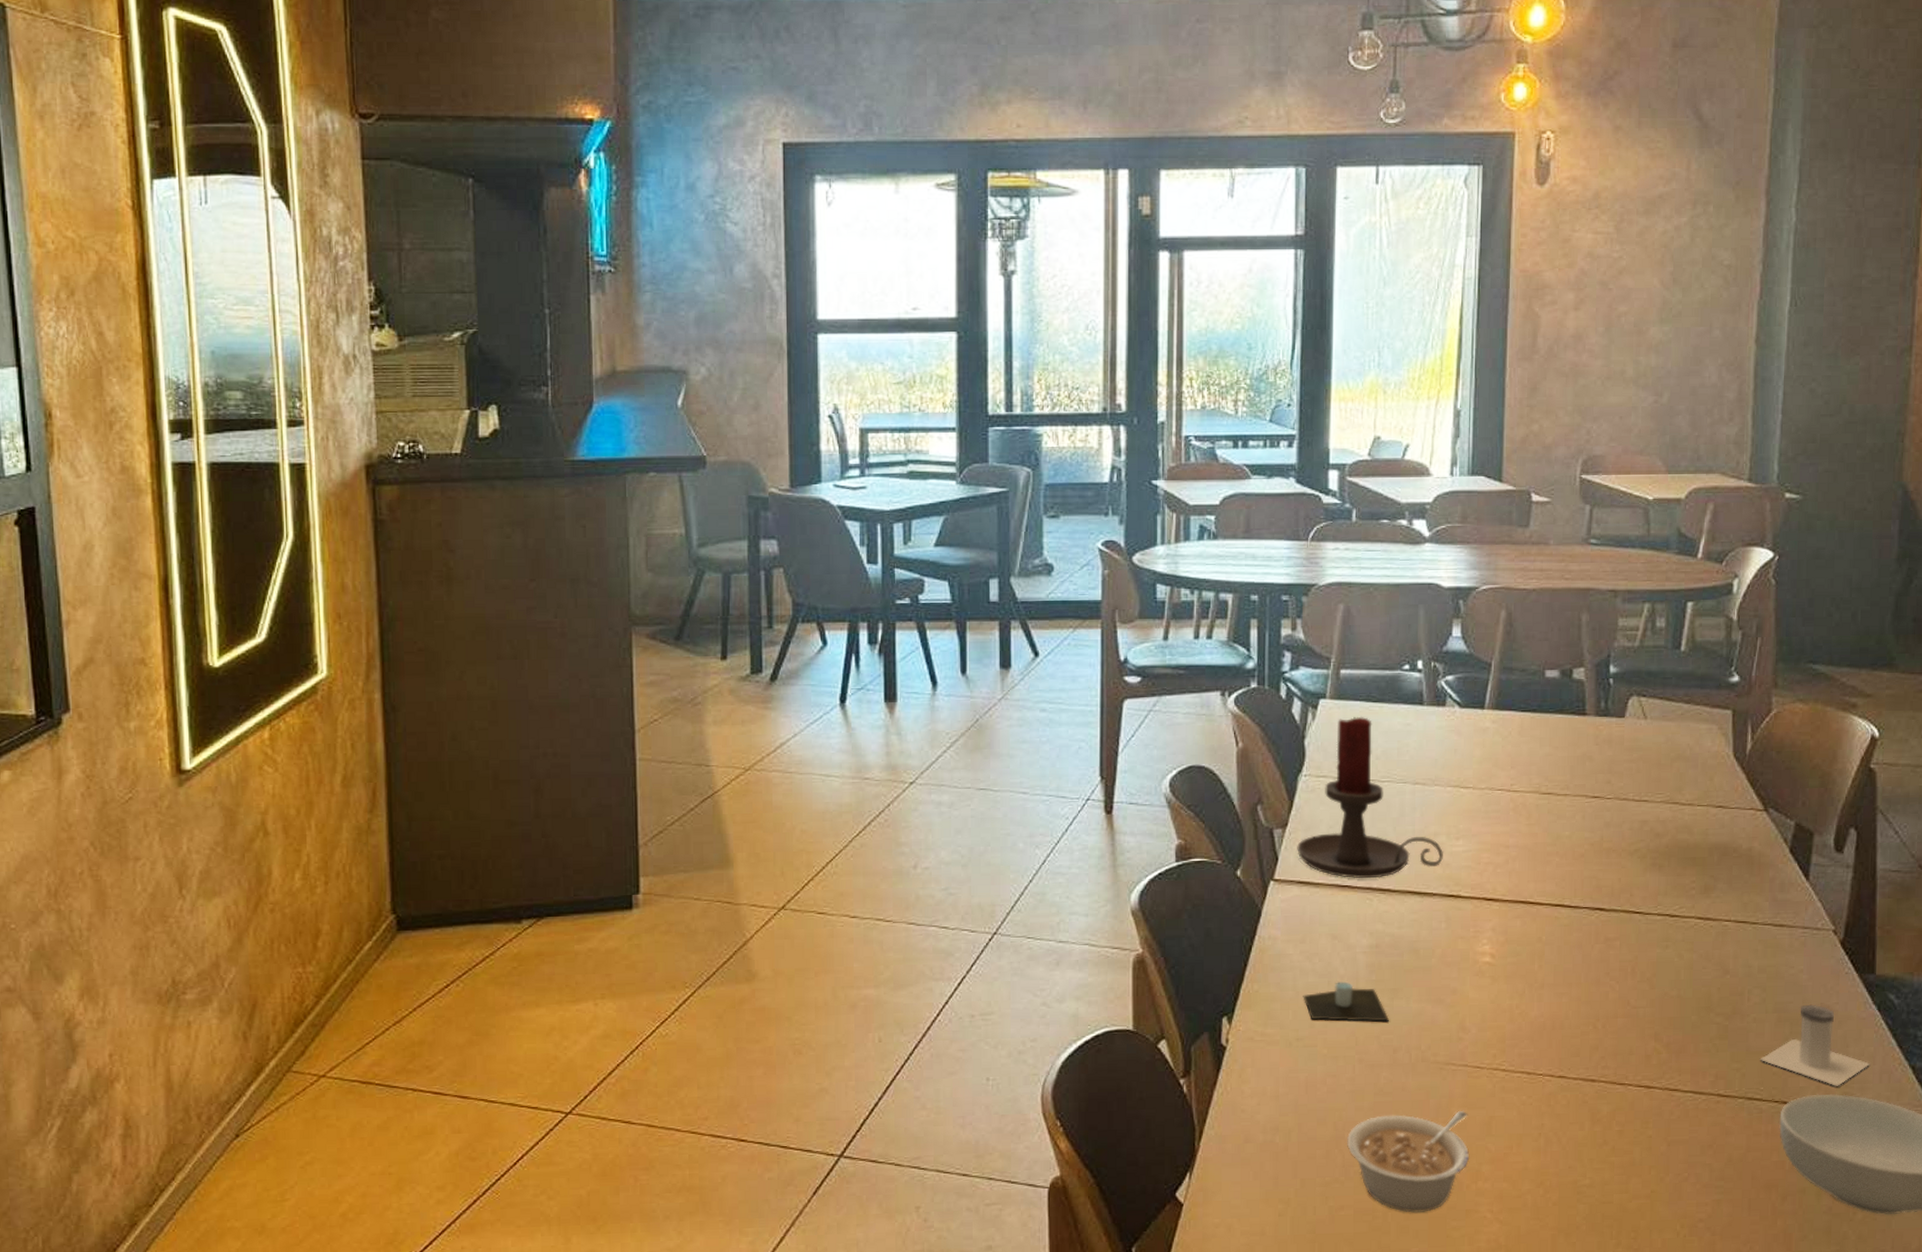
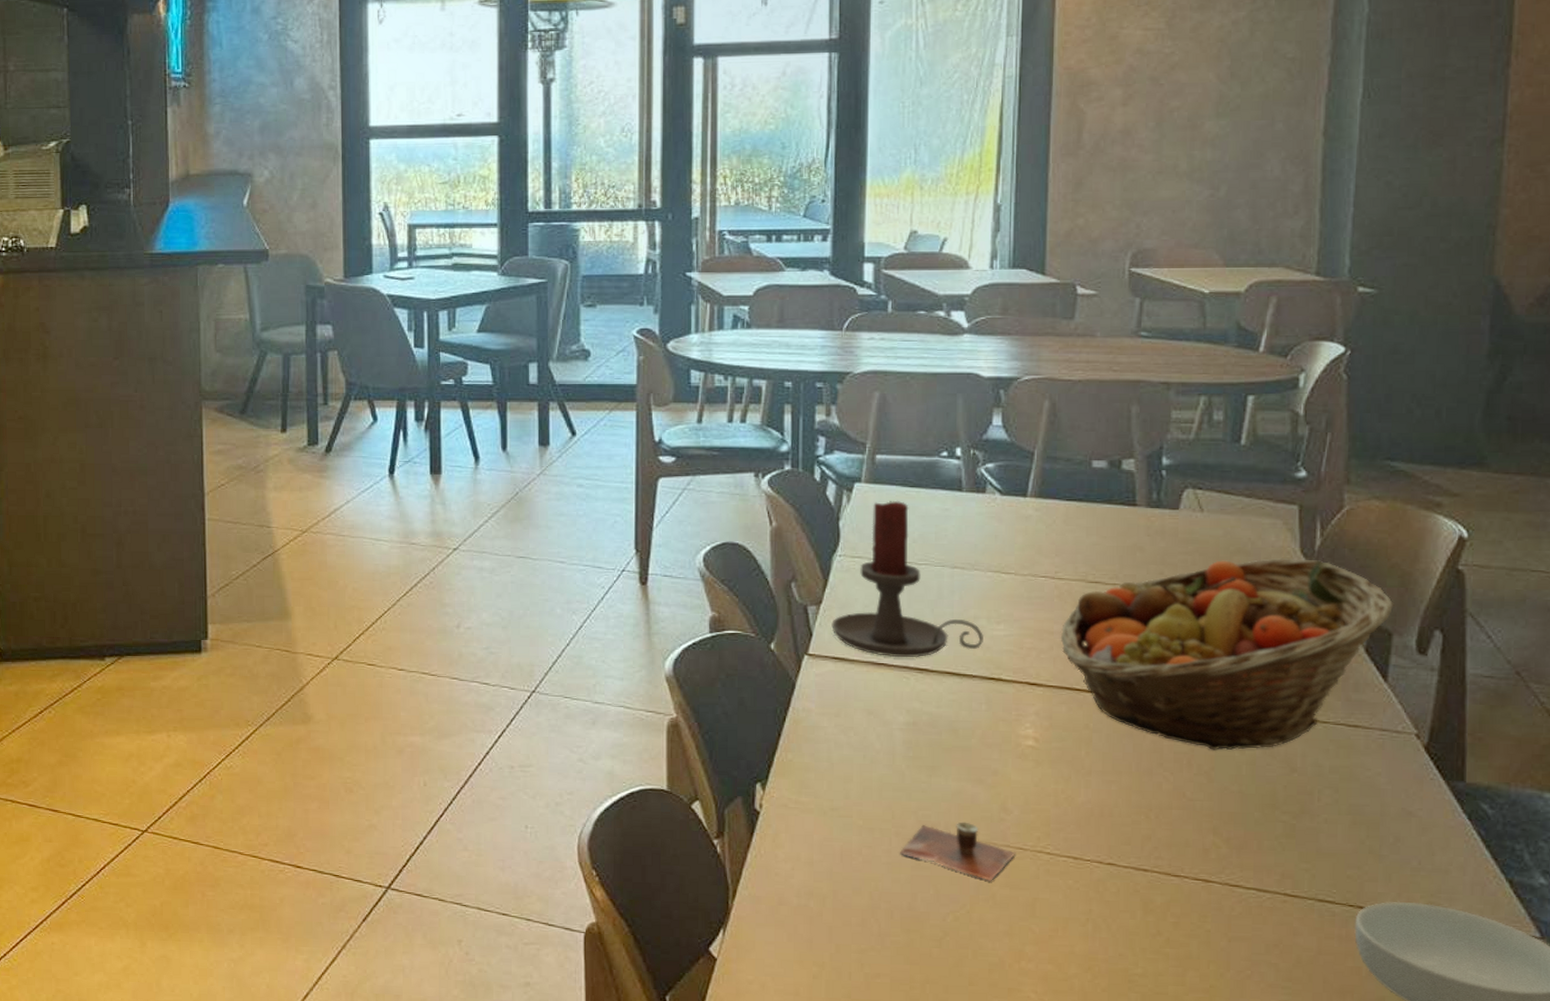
cup: present [1303,981,1389,1022] -> none [837,756,927,798]
legume: present [1347,1110,1470,1213] -> none [883,889,1012,987]
cup: none [1363,1044,1474,1102] -> present [900,822,1016,881]
fruit basket: none [1515,763,1815,957] -> present [1060,558,1394,750]
salt shaker: present [1759,1004,1870,1086] -> none [1331,808,1459,895]

